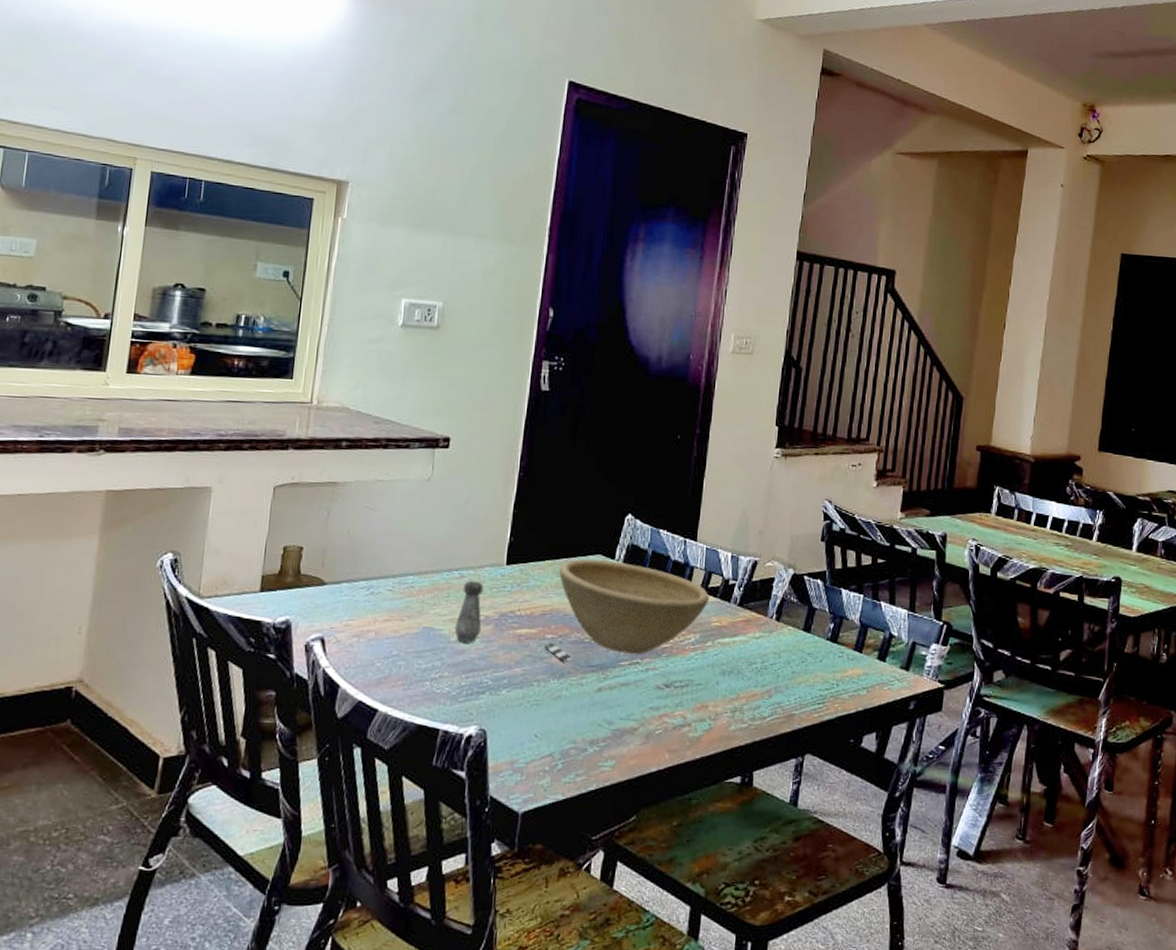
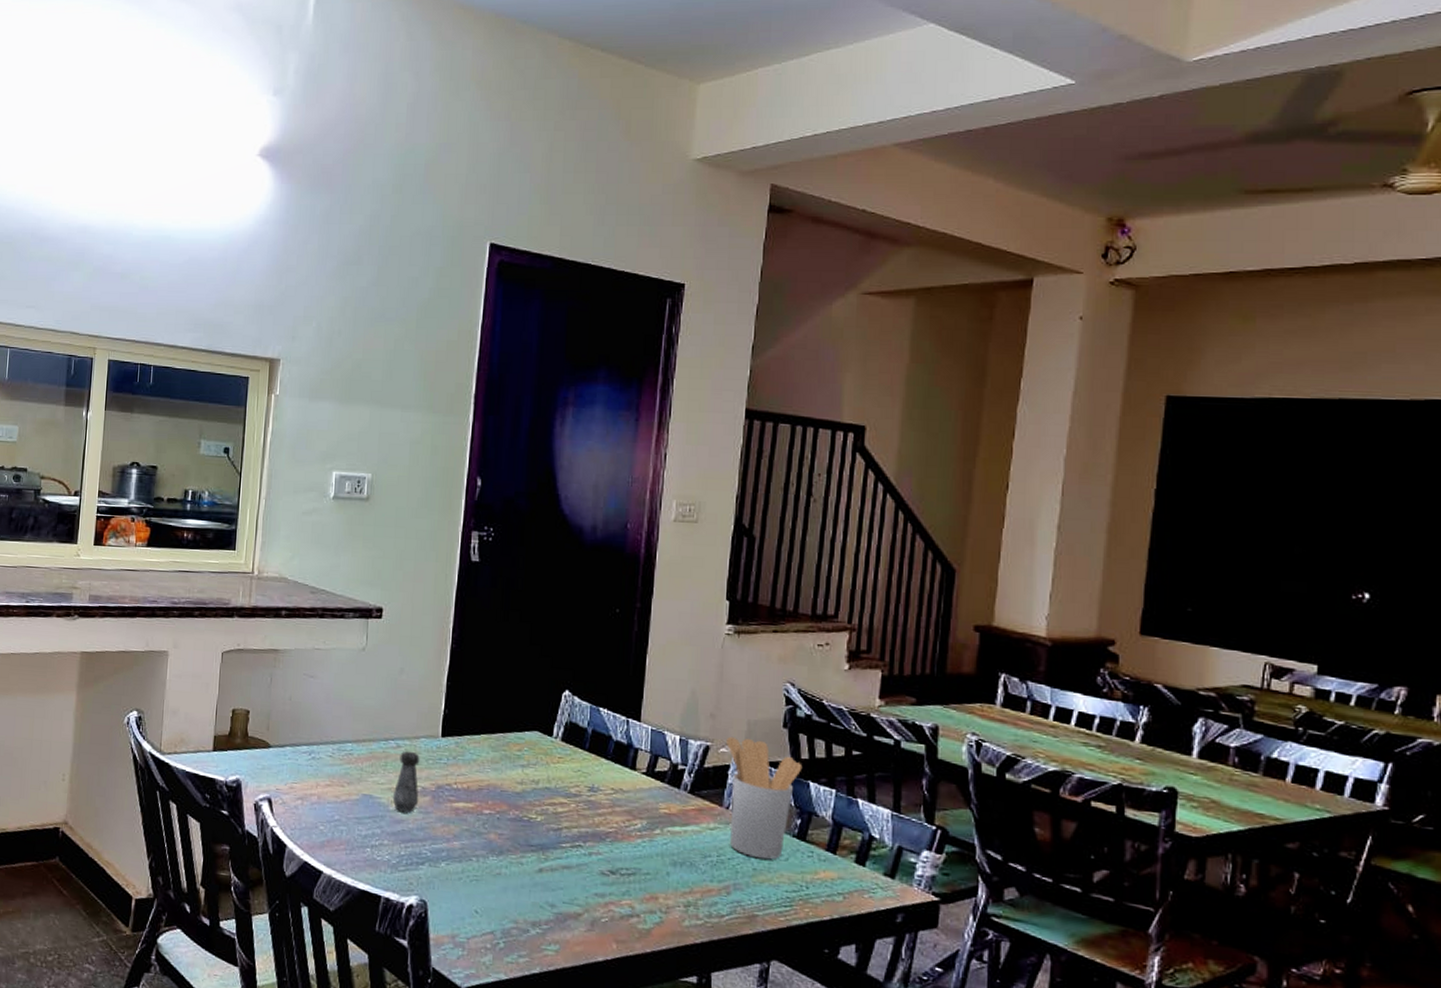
bowl: present [544,559,709,661] -> none [482,734,656,838]
utensil holder: none [771,551,837,662] -> present [725,736,803,860]

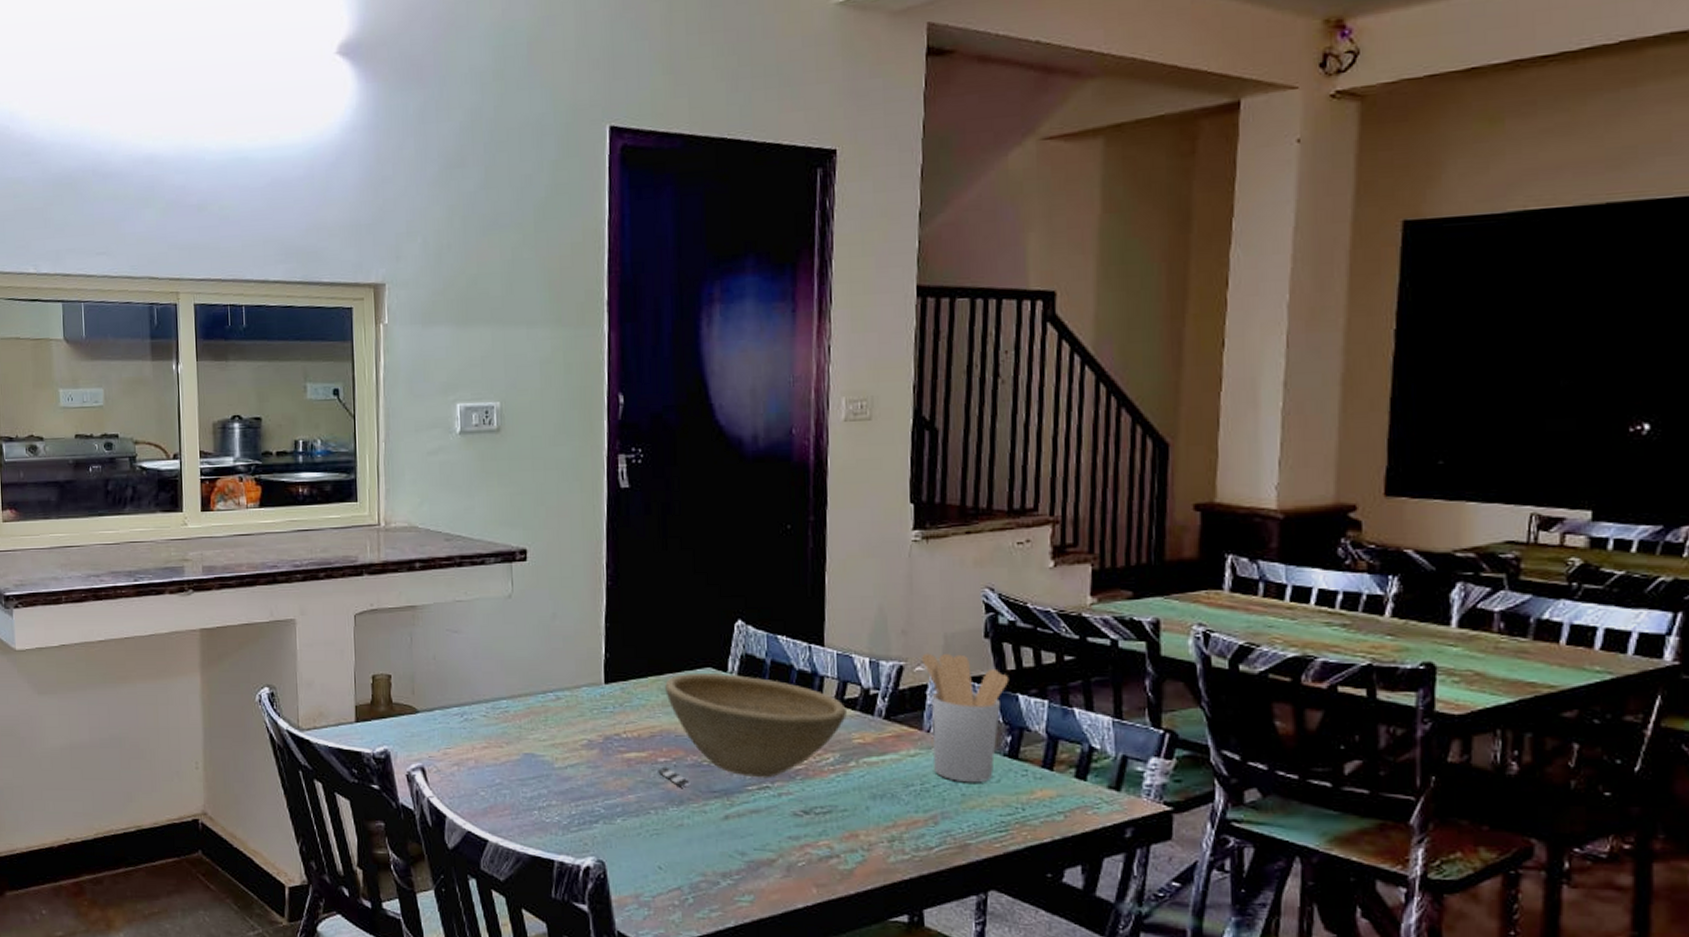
salt shaker: present [392,751,420,813] -> none [556,702,586,768]
bowl: none [482,734,656,838] -> present [658,674,847,786]

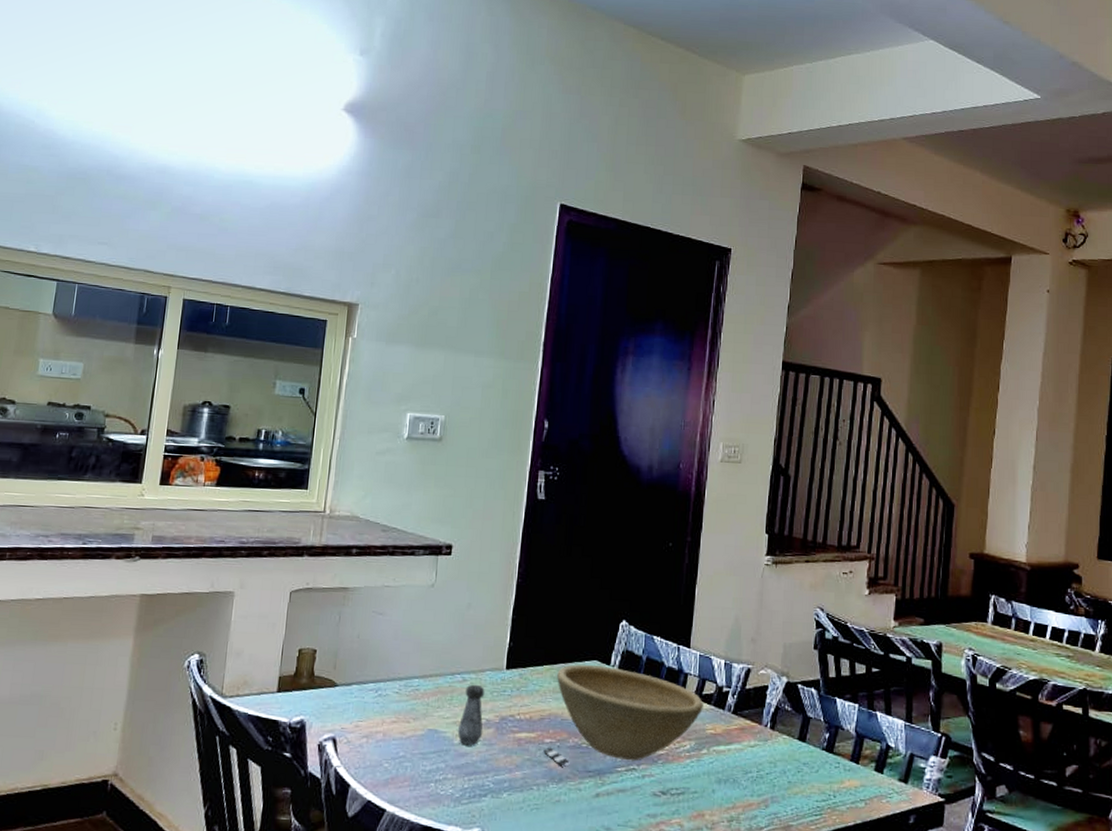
salt shaker: none [556,702,586,768] -> present [457,684,485,745]
utensil holder: present [920,653,1009,783] -> none [764,659,830,772]

